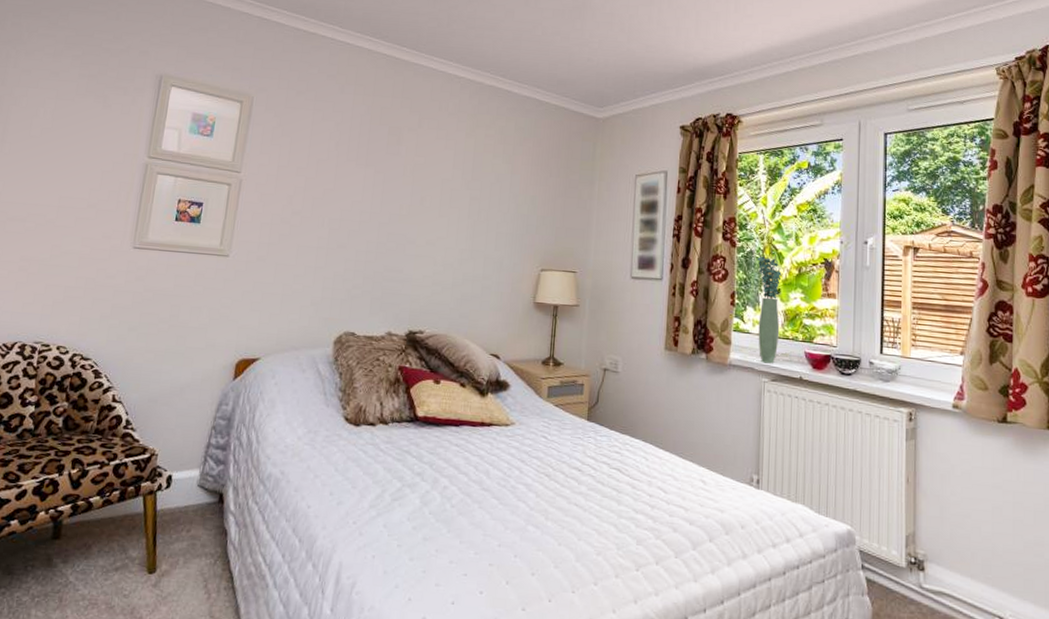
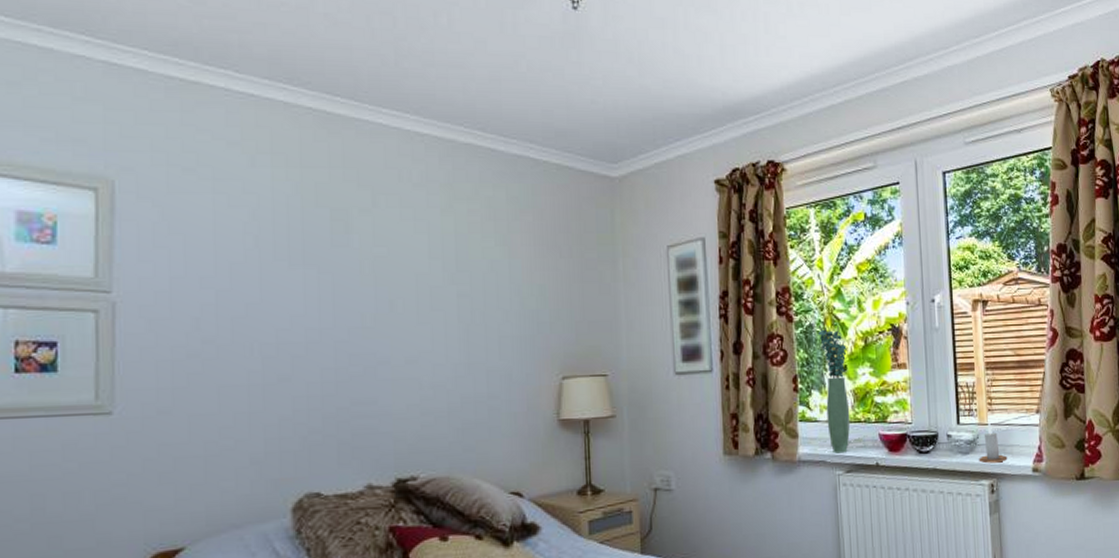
candle: none [899,358,928,395] -> present [979,424,1008,464]

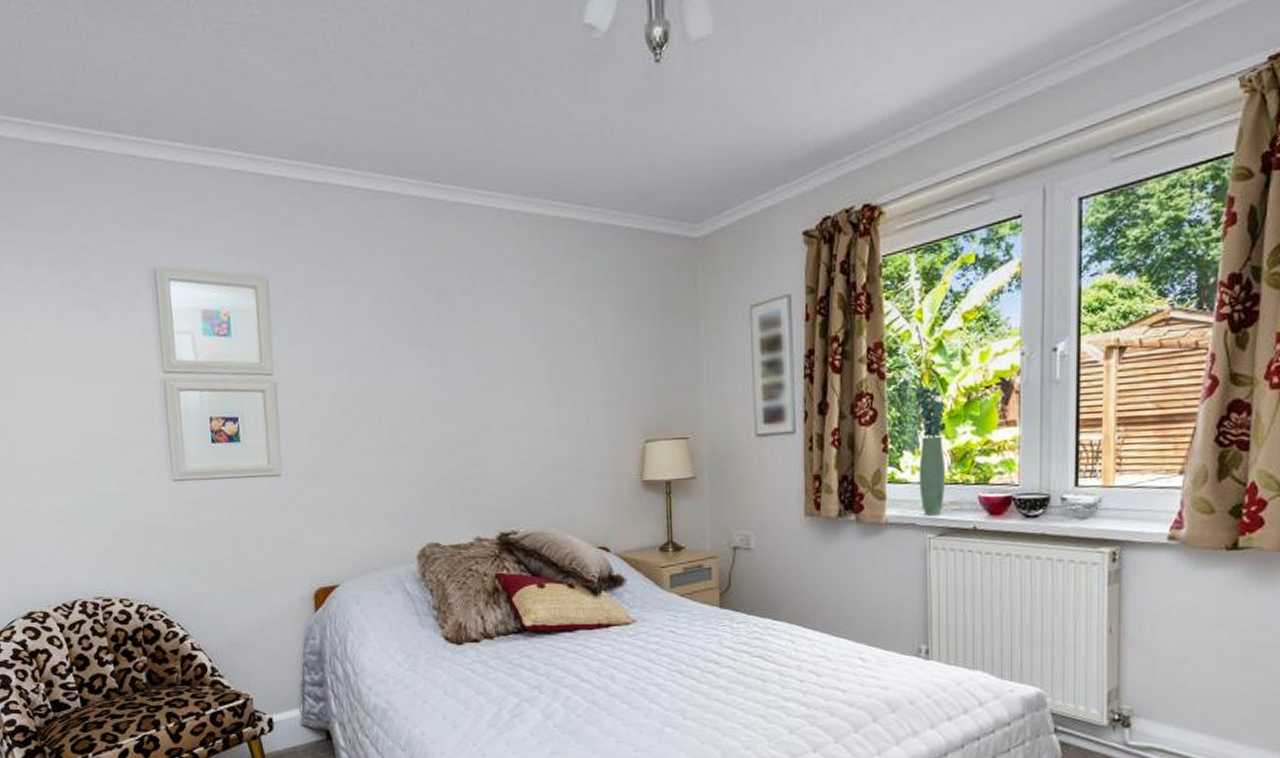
candle: present [979,424,1008,464] -> none [1099,486,1137,530]

